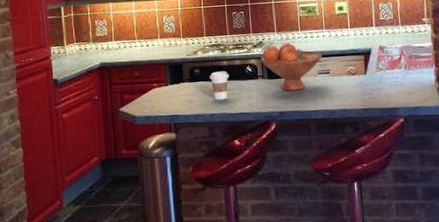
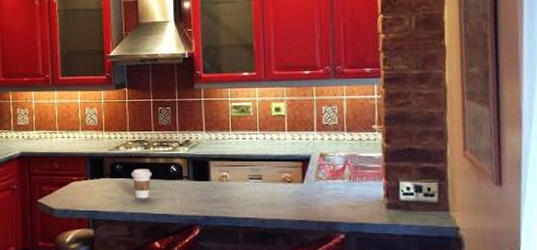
fruit bowl: present [260,43,323,91] -> none [186,143,255,195]

